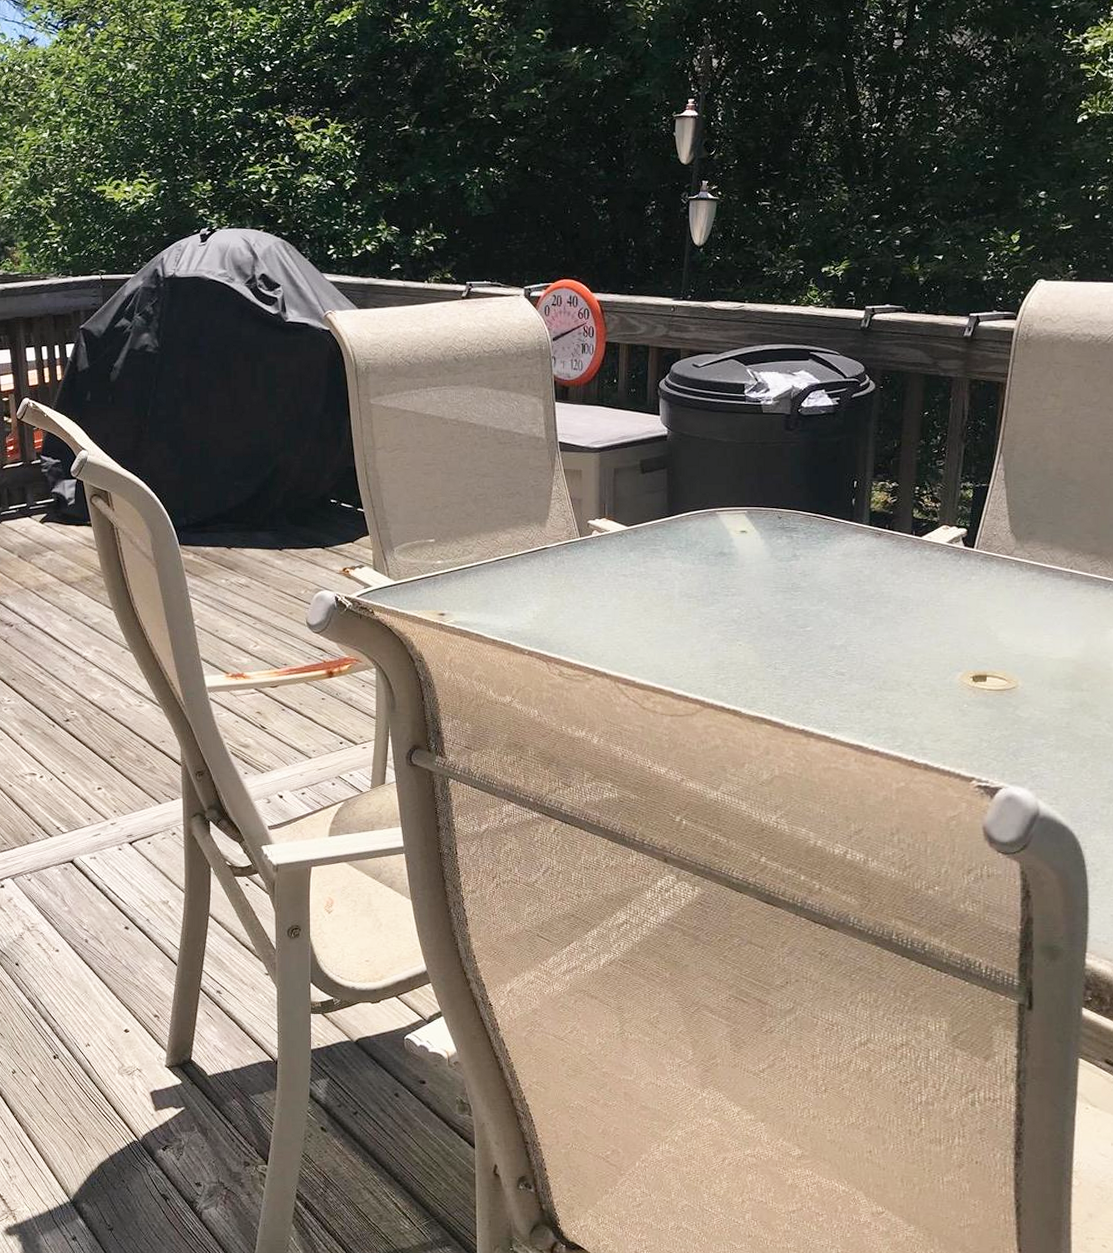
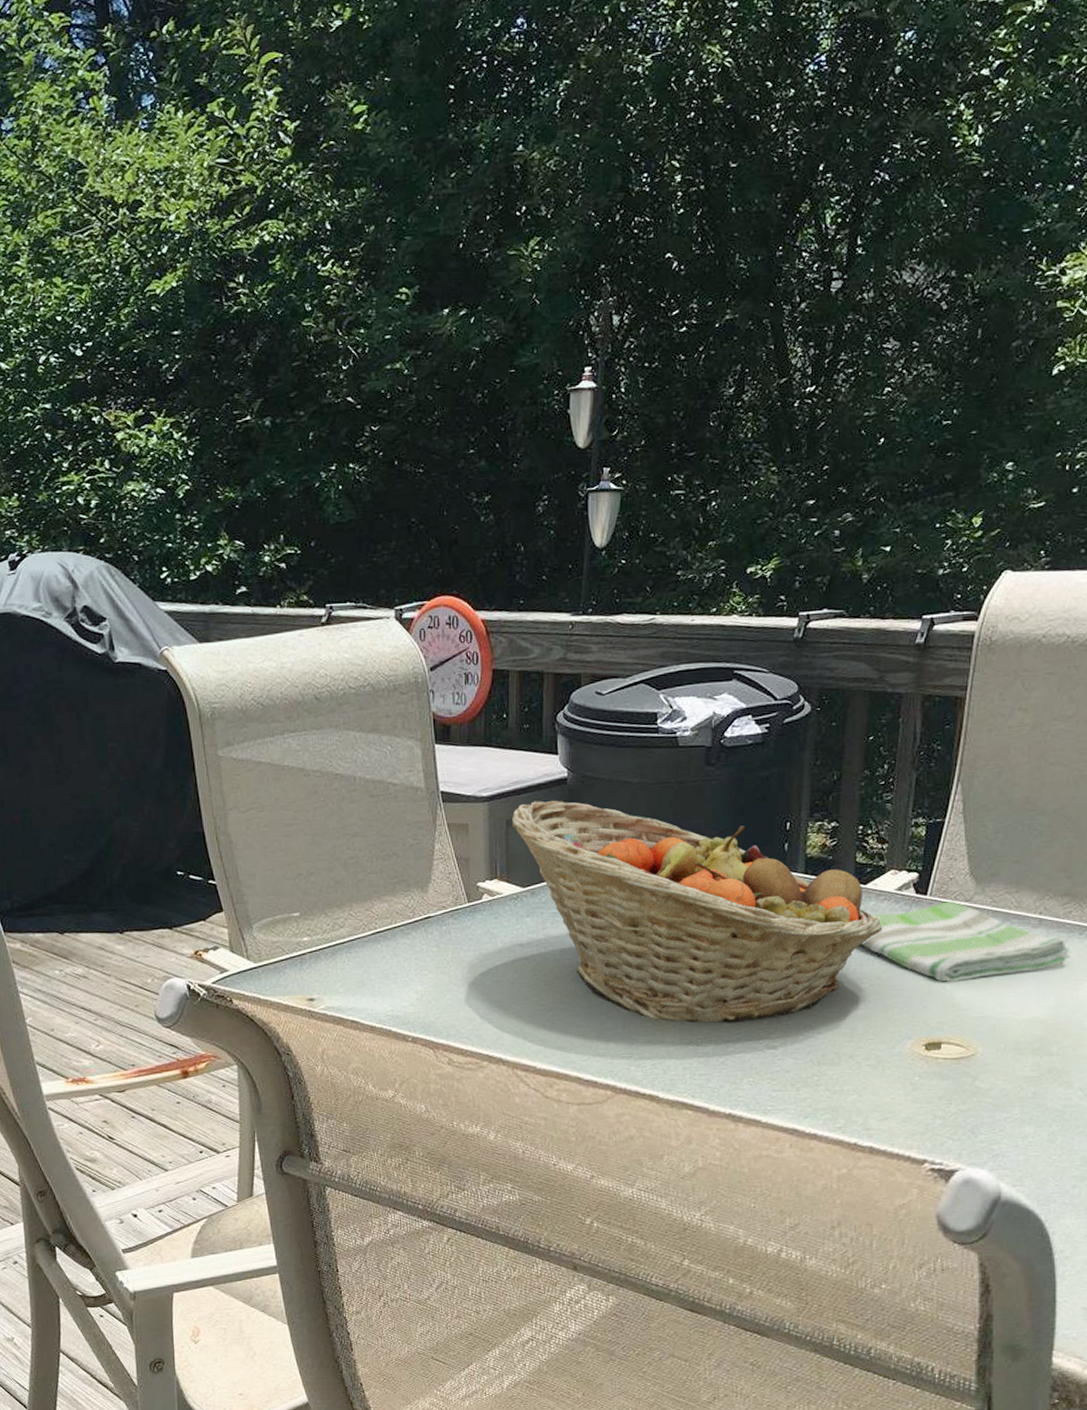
fruit basket: none [619,453,936,651] -> present [512,800,883,1023]
dish towel: none [917,554,1098,624] -> present [861,901,1071,983]

